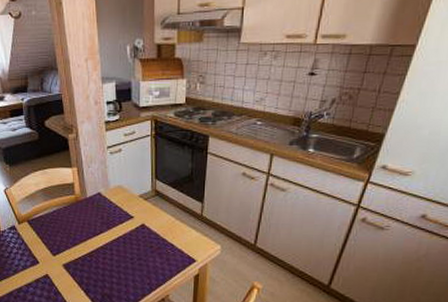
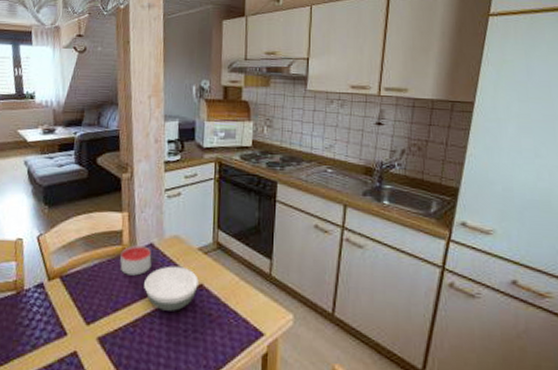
candle: none [74,195,101,219] -> present [120,245,152,276]
bowl: none [96,210,141,245] -> present [144,266,199,311]

